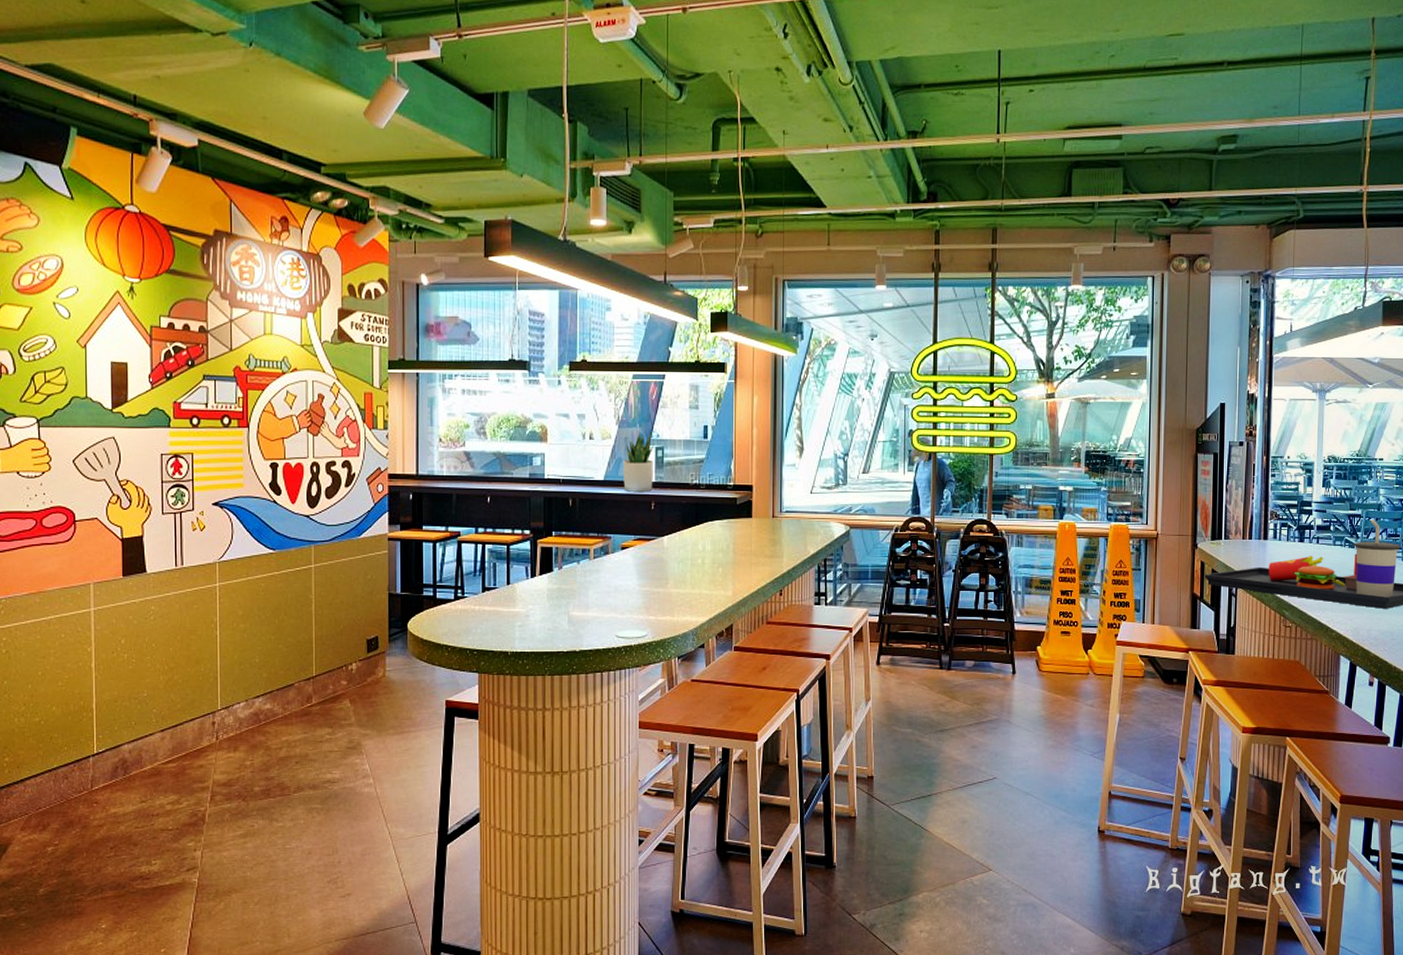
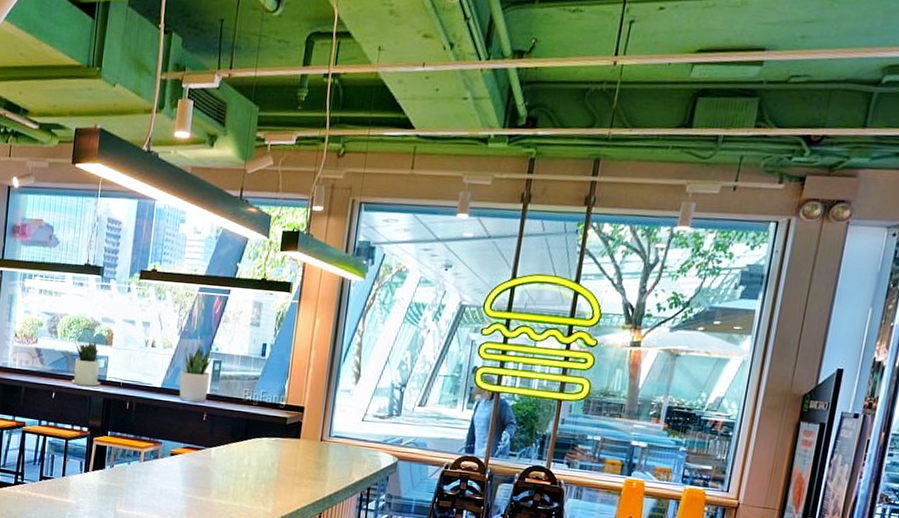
planter: none [506,439,538,487] -> present [71,341,100,387]

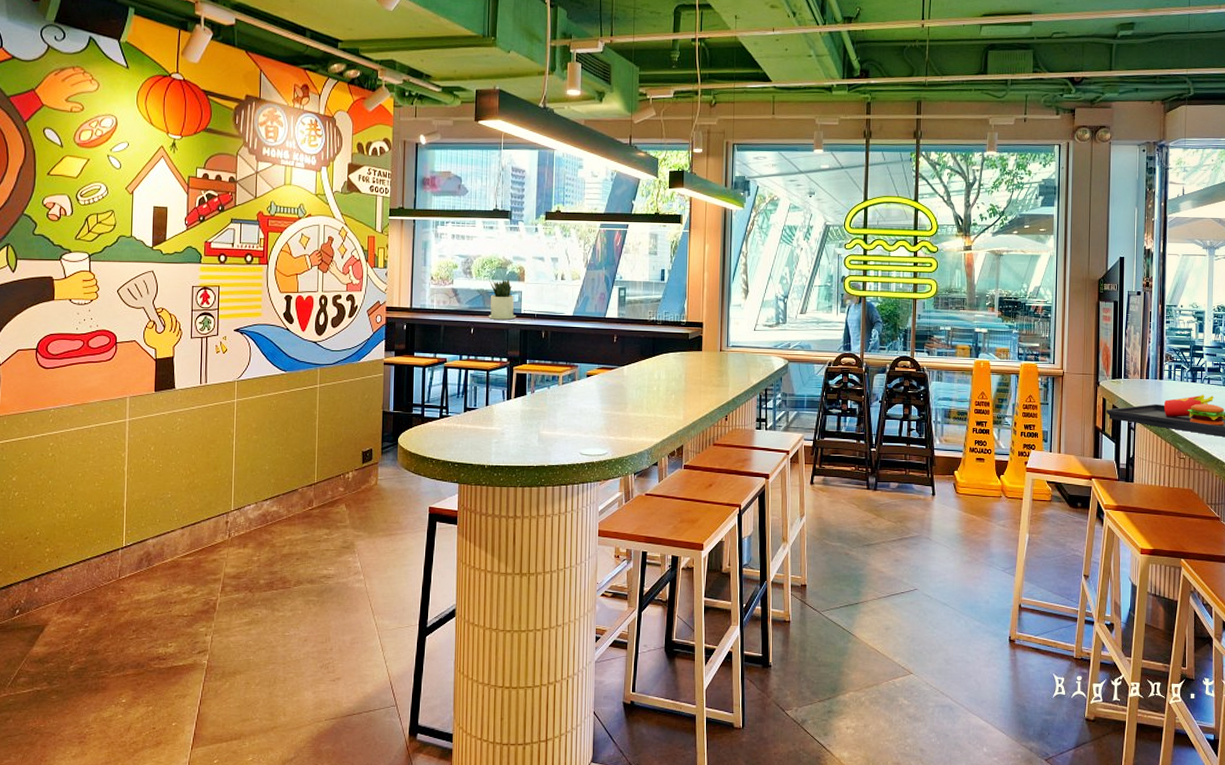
planter: present [179,345,212,403] -> none [590,275,617,327]

